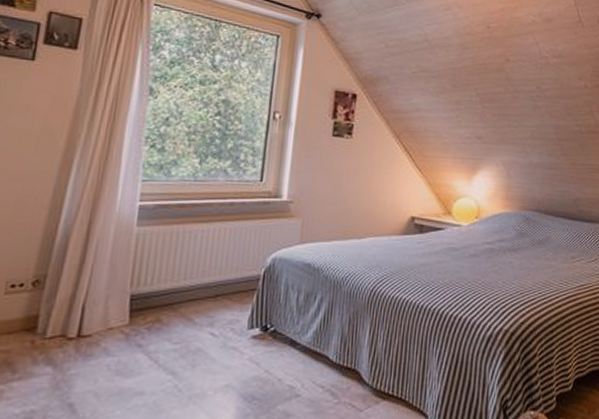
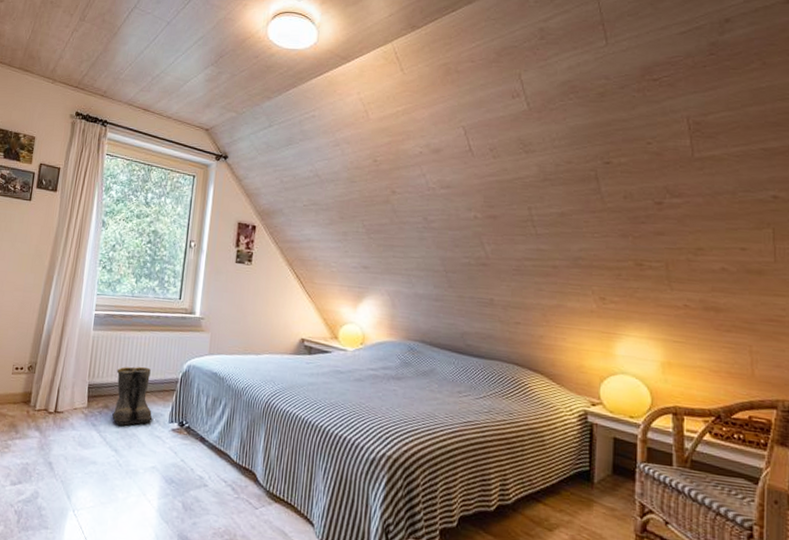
boots: none [167,265,226,341] -> present [112,366,153,426]

